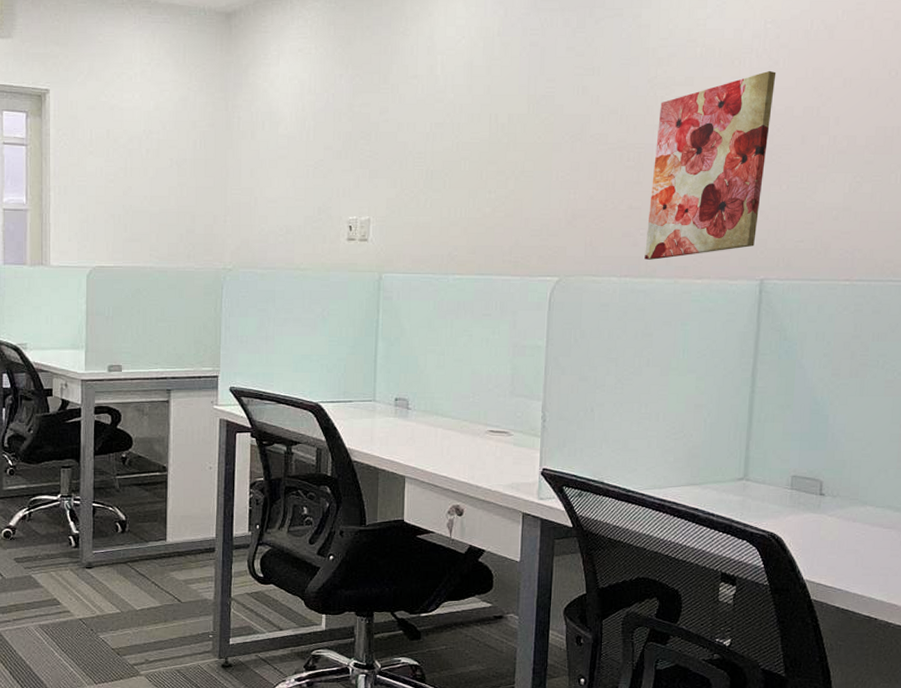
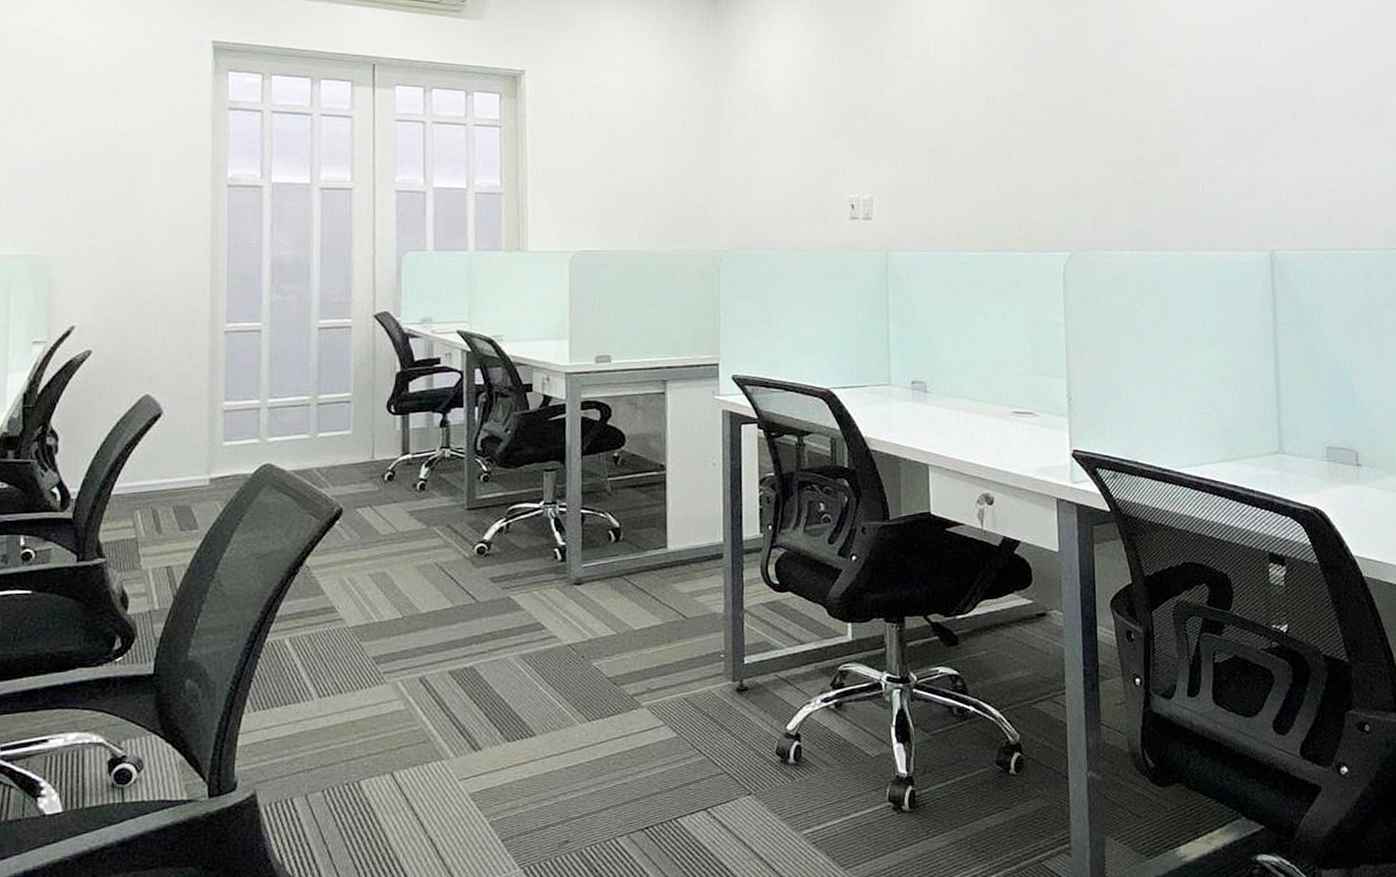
wall art: present [644,70,776,260] -> none [1153,52,1261,233]

